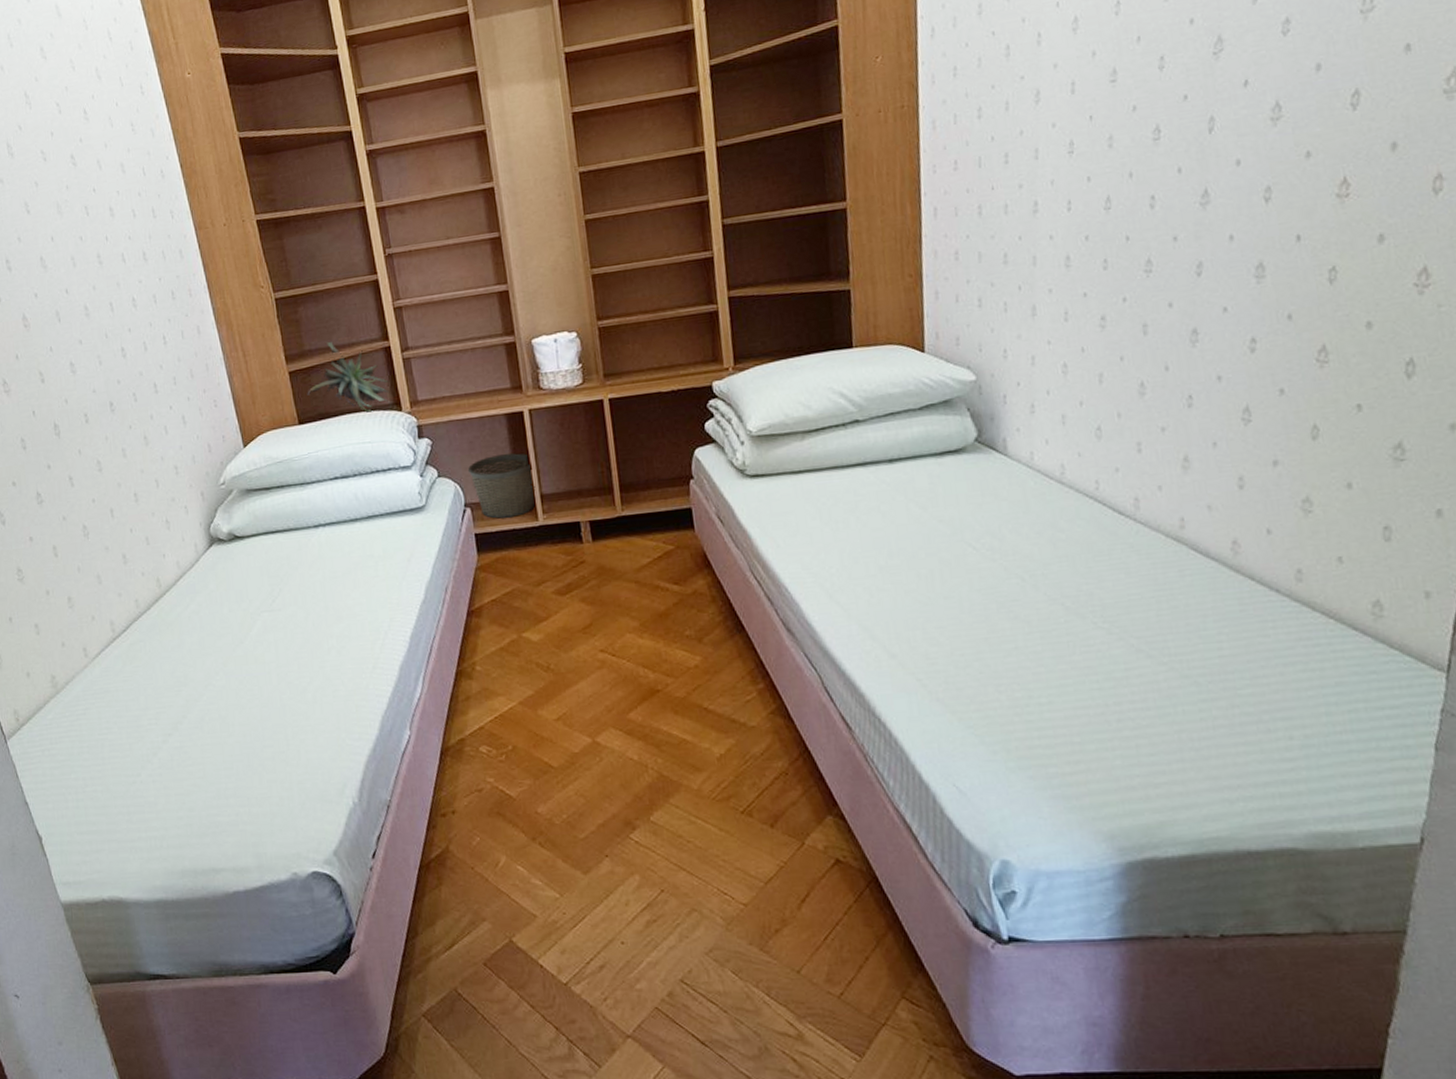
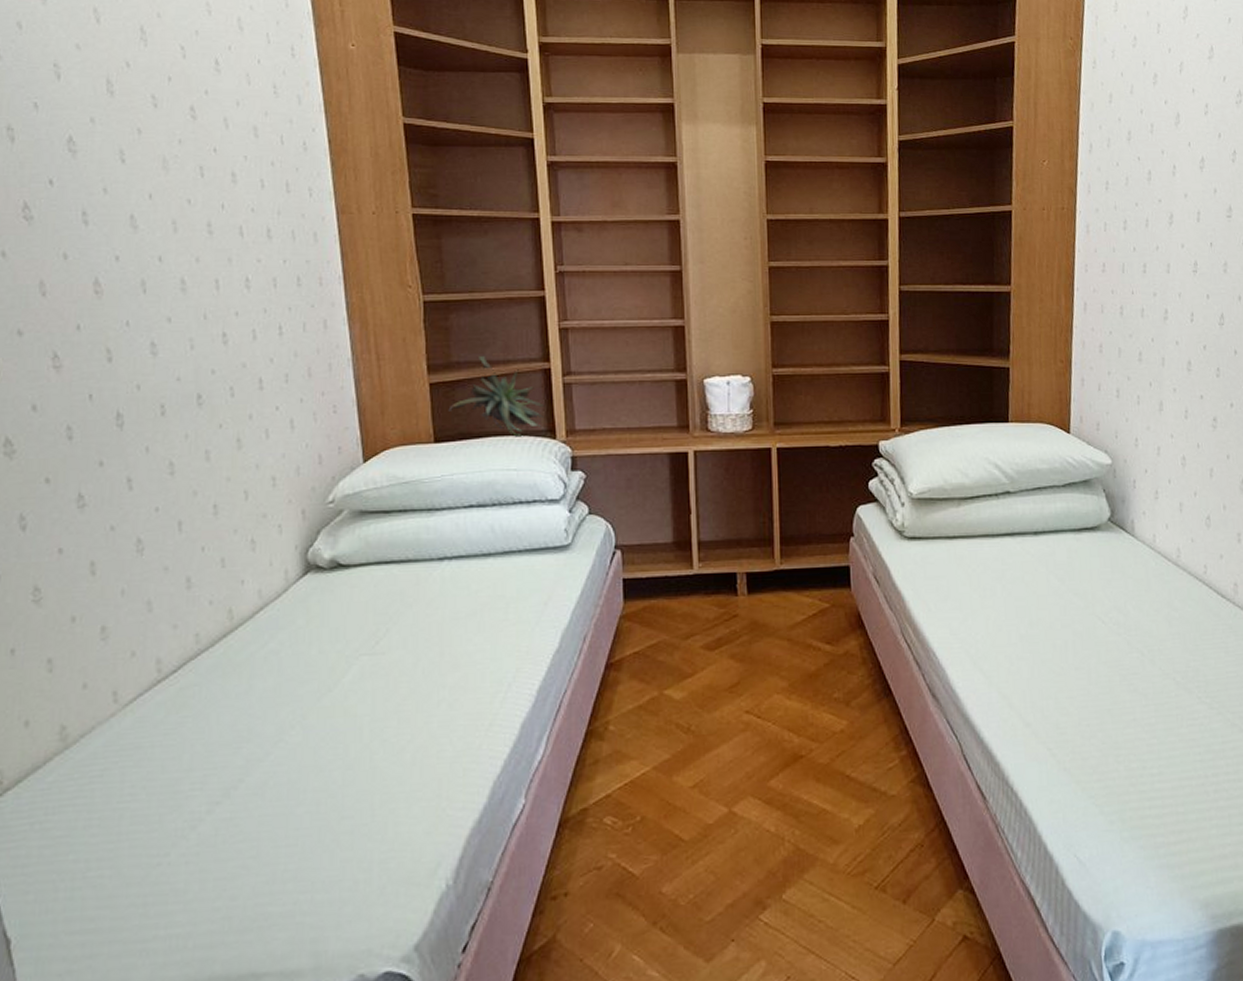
basket: present [468,453,536,519] -> none [623,495,693,564]

